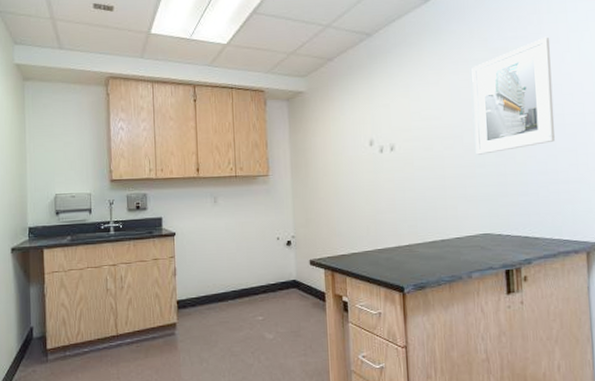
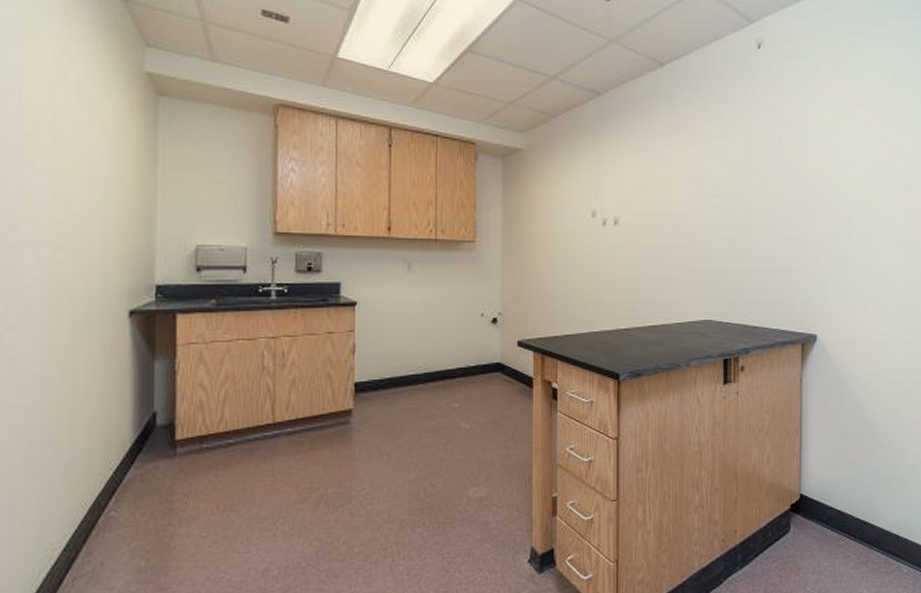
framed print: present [472,36,555,155] -> none [702,119,782,237]

